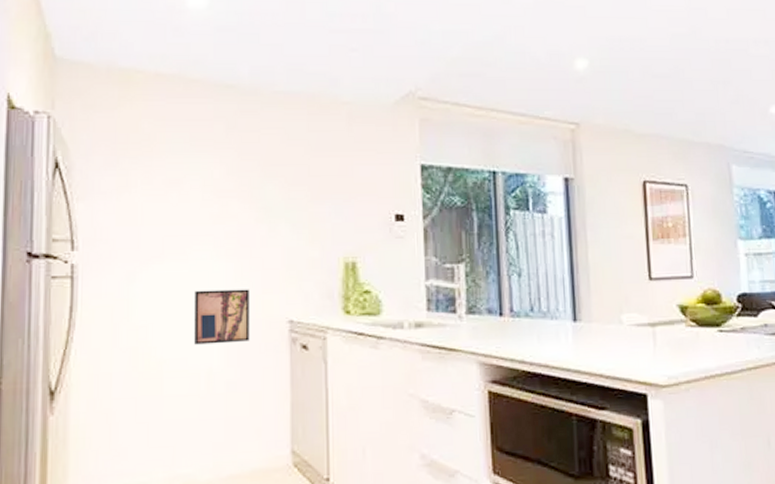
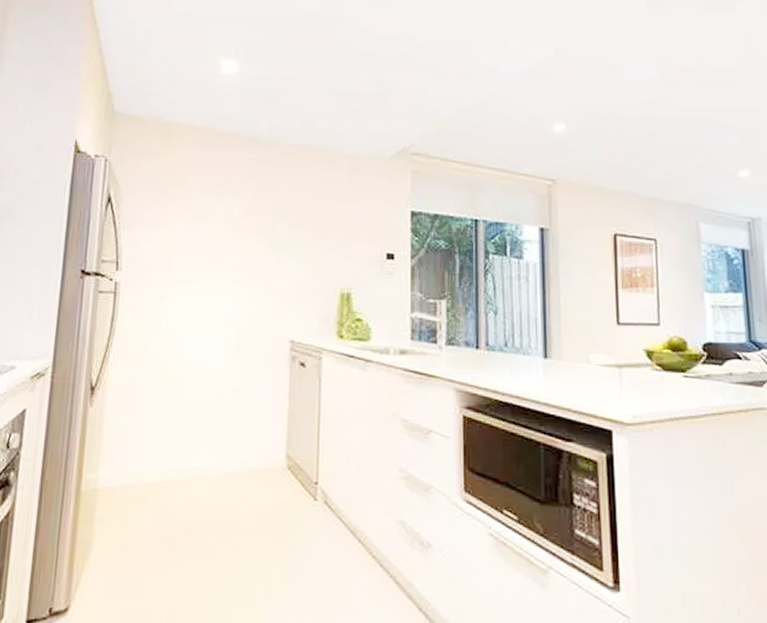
wall art: present [194,289,250,345] -> none [210,310,259,357]

